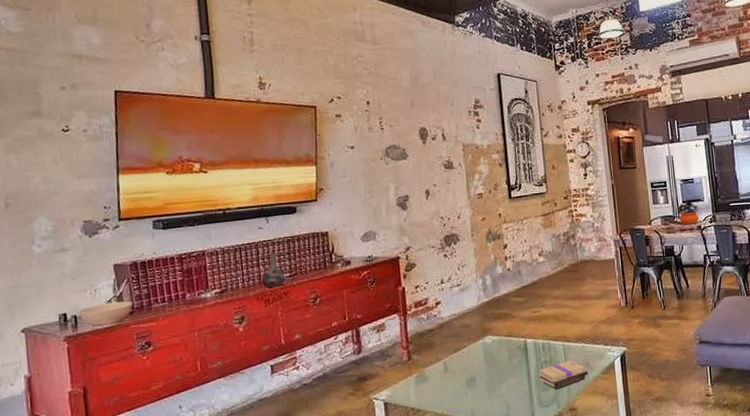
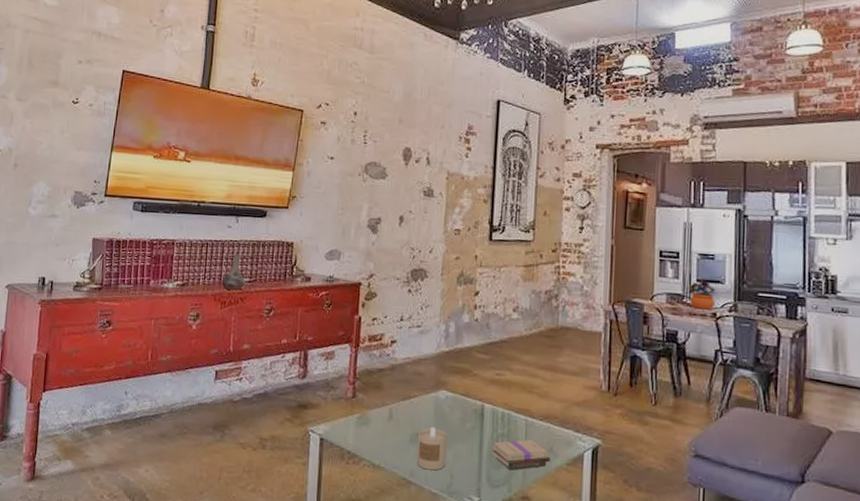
bowl: present [78,301,134,327] -> none [55,274,103,297]
candle: none [472,369,501,407] -> present [417,426,447,471]

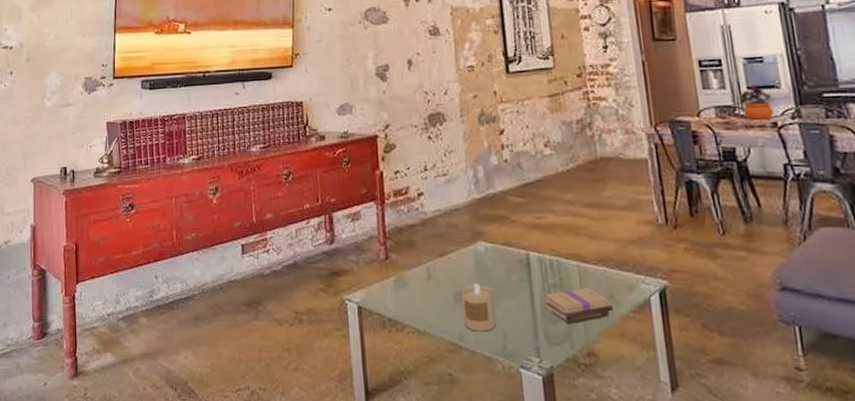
decorative vase: present [221,253,245,291] -> none [236,120,260,159]

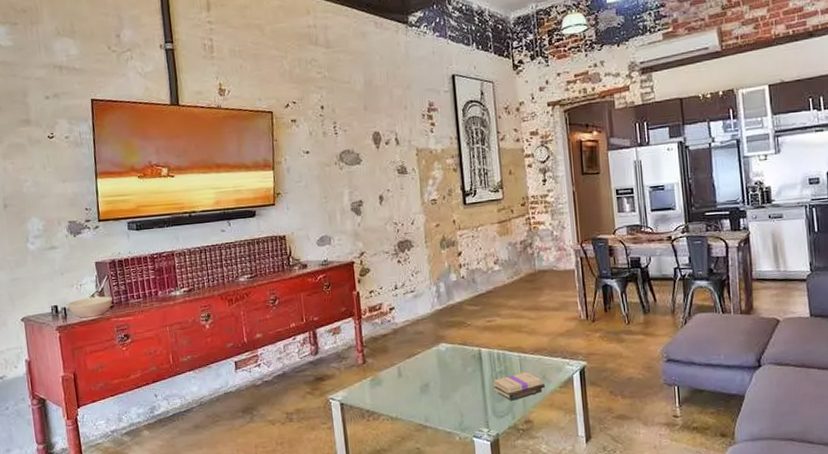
bowl: none [76,160,121,183] -> present [67,296,113,318]
candle: present [461,283,496,332] -> none [426,376,455,414]
flower arrangement: present [738,87,774,121] -> none [644,209,670,236]

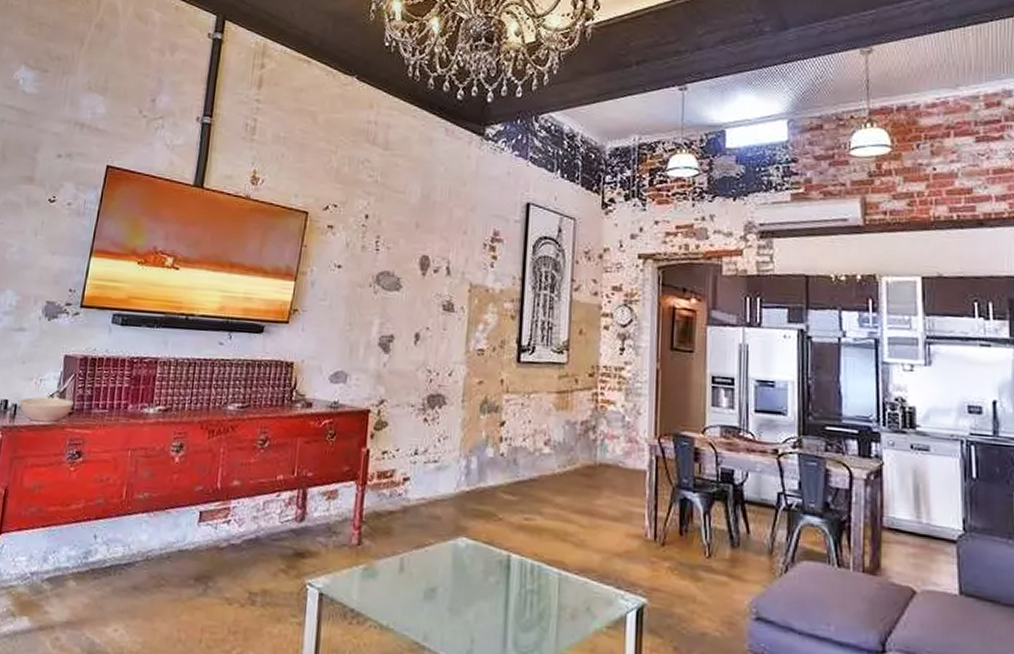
books: present [493,371,546,401] -> none [520,596,589,634]

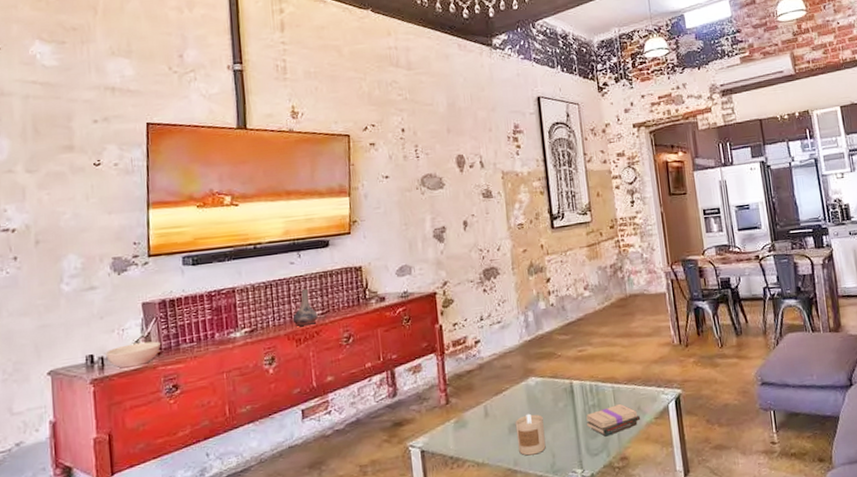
decorative vase: none [209,374,237,418] -> present [292,288,318,327]
candle: none [432,580,467,634] -> present [515,413,546,456]
books: none [520,596,589,634] -> present [586,403,641,437]

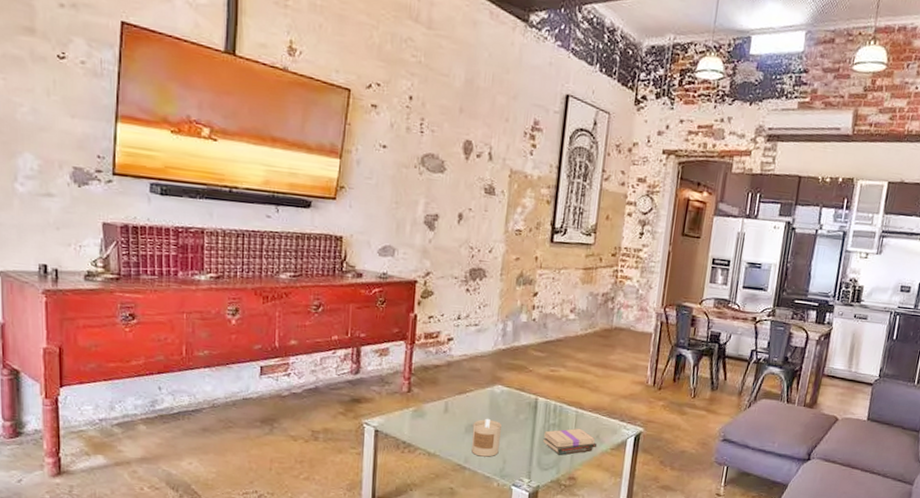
bowl: present [105,341,162,369] -> none [60,262,121,287]
decorative vase: present [292,288,318,327] -> none [262,246,289,286]

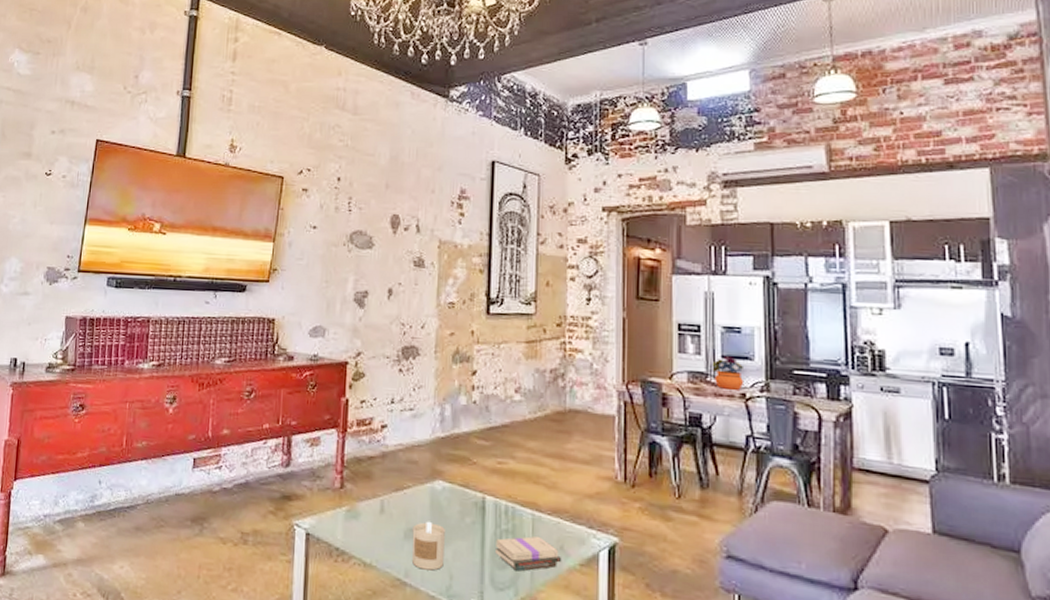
flower arrangement: none [734,287,758,315] -> present [712,356,745,391]

